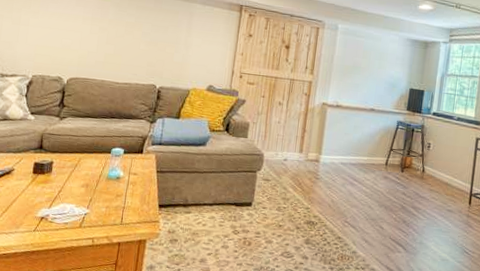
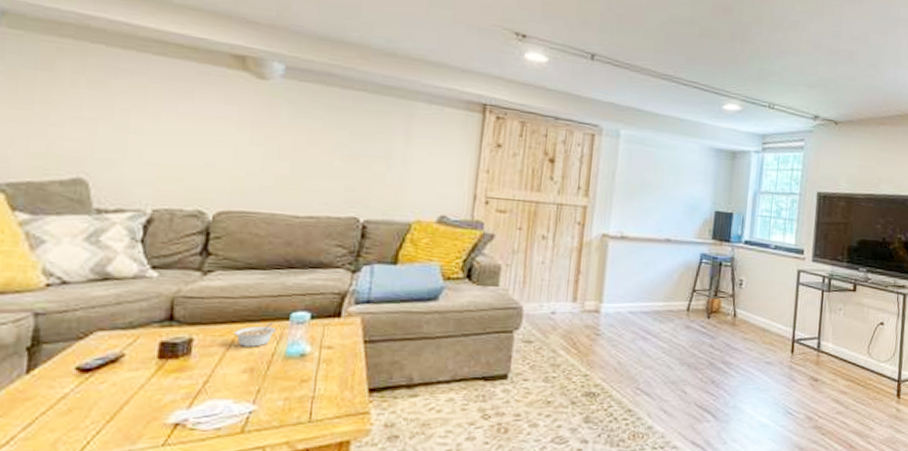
legume: none [77,154,103,170] -> present [234,322,276,347]

